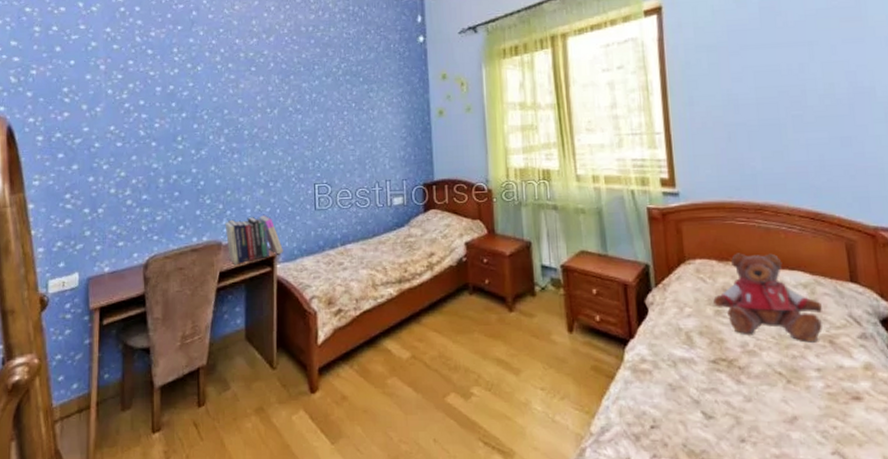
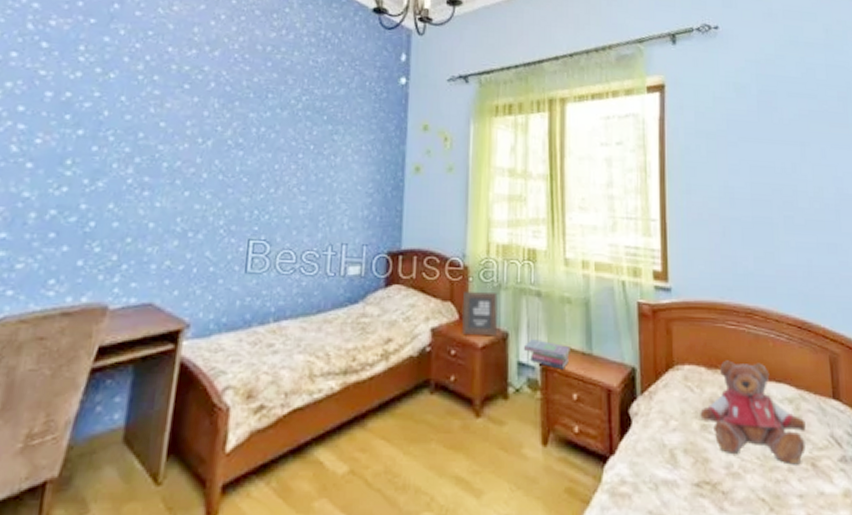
books: present [225,214,284,266] -> none [115,273,196,339]
picture frame: none [489,210,522,245] -> present [461,292,499,335]
books: none [545,246,588,269] -> present [523,339,570,369]

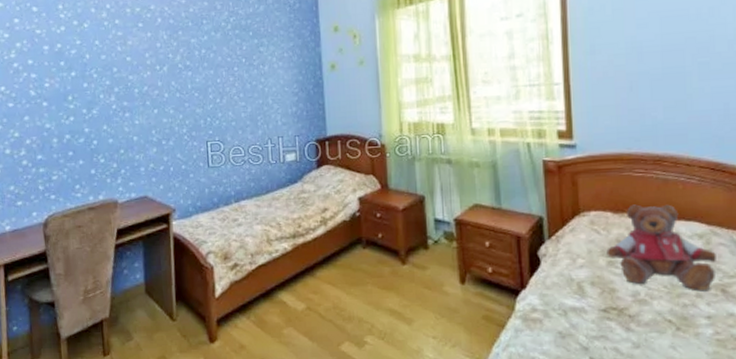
picture frame: present [461,292,499,335] -> none [382,164,415,200]
books: present [523,339,570,369] -> none [438,200,481,223]

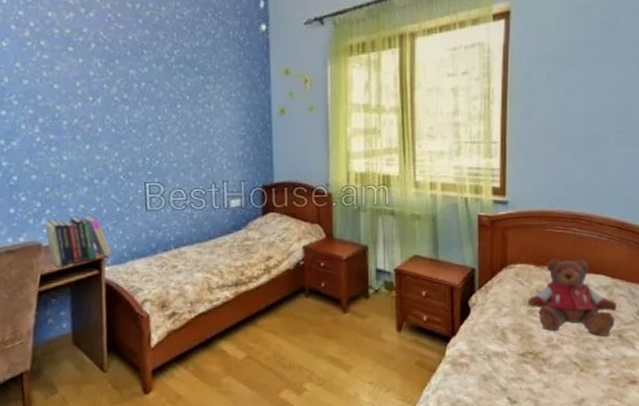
books: none [119,172,179,223] -> present [44,214,113,268]

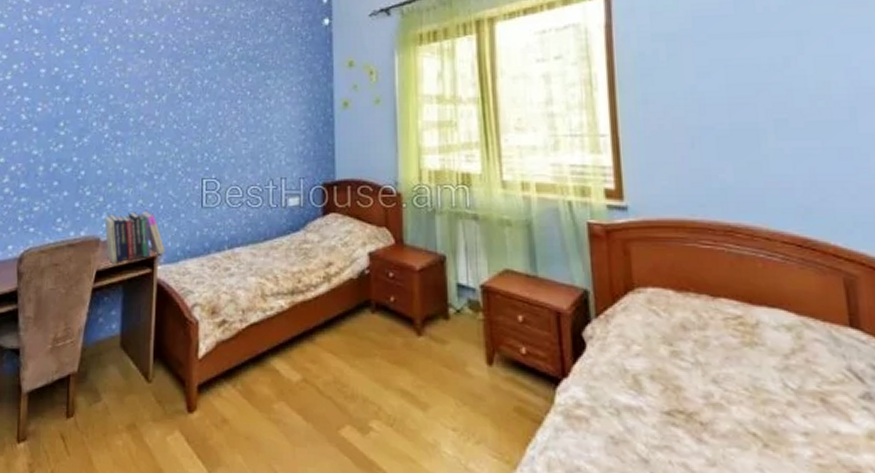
teddy bear: present [528,258,617,337] -> none [669,283,812,399]

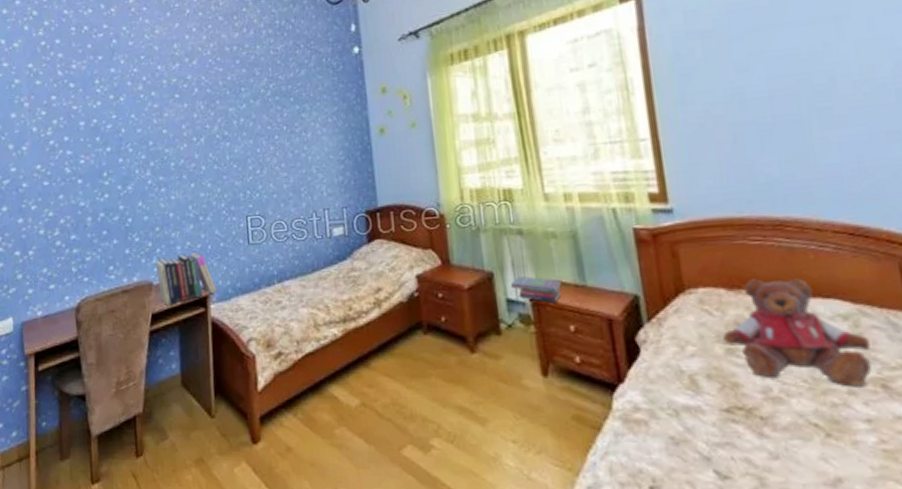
books: none [462,262,513,291] -> present [510,276,562,303]
teddy bear: none [669,283,812,399] -> present [723,278,872,387]

